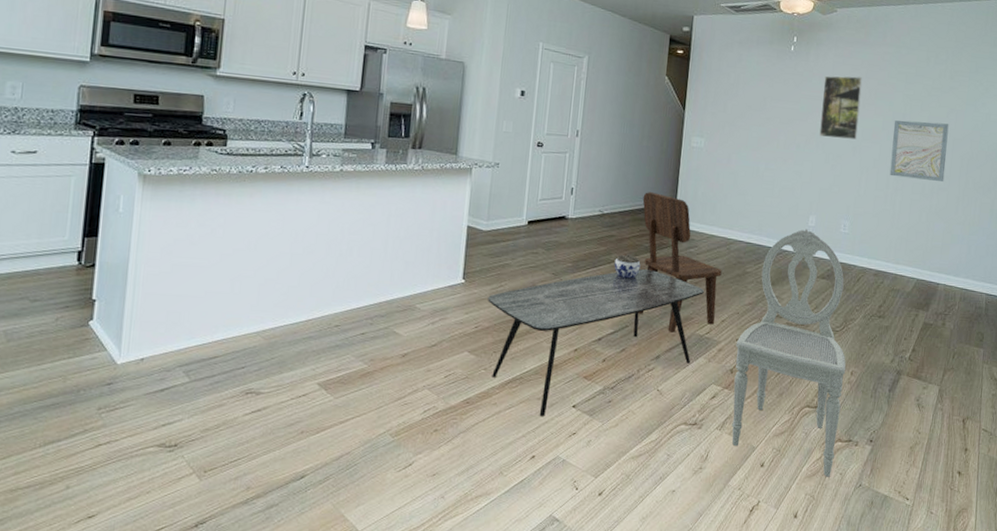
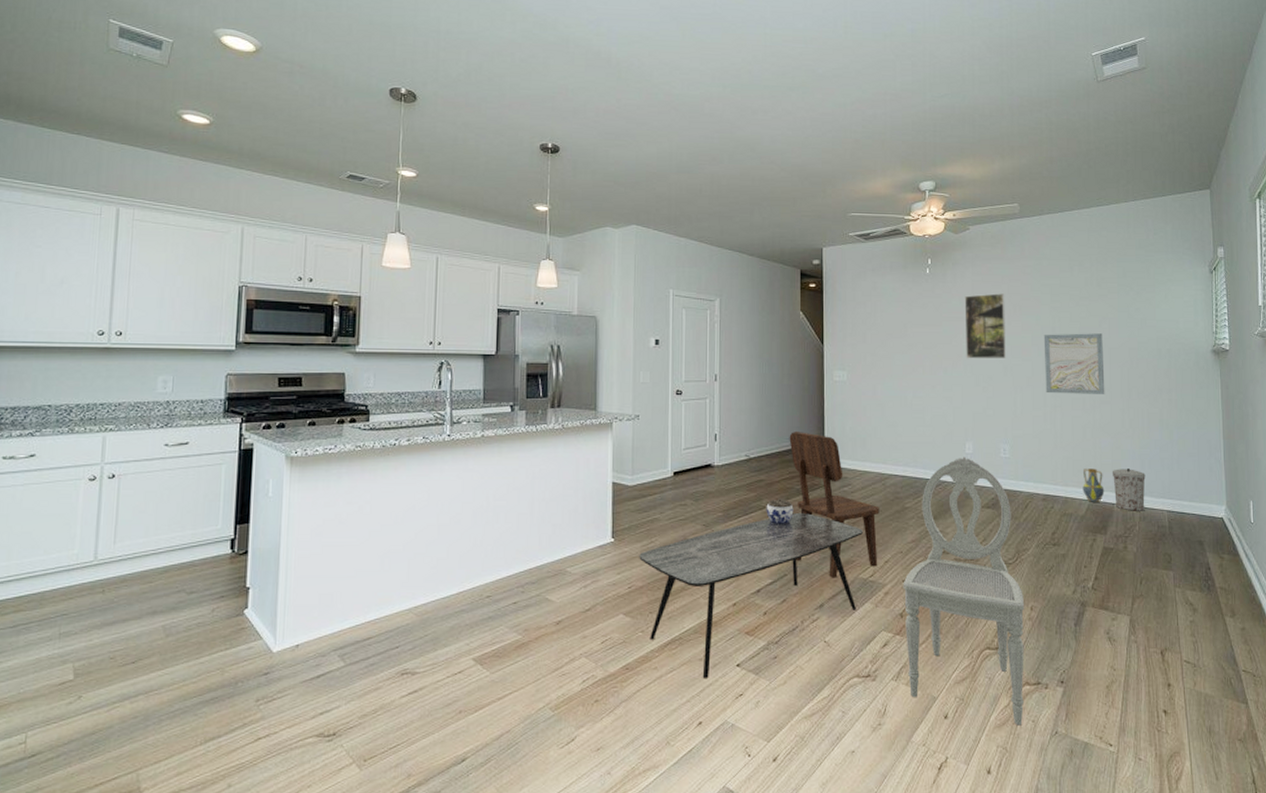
vase: none [912,249,933,281] -> present [1083,468,1105,502]
trash can: none [940,252,971,292] -> present [1112,469,1146,511]

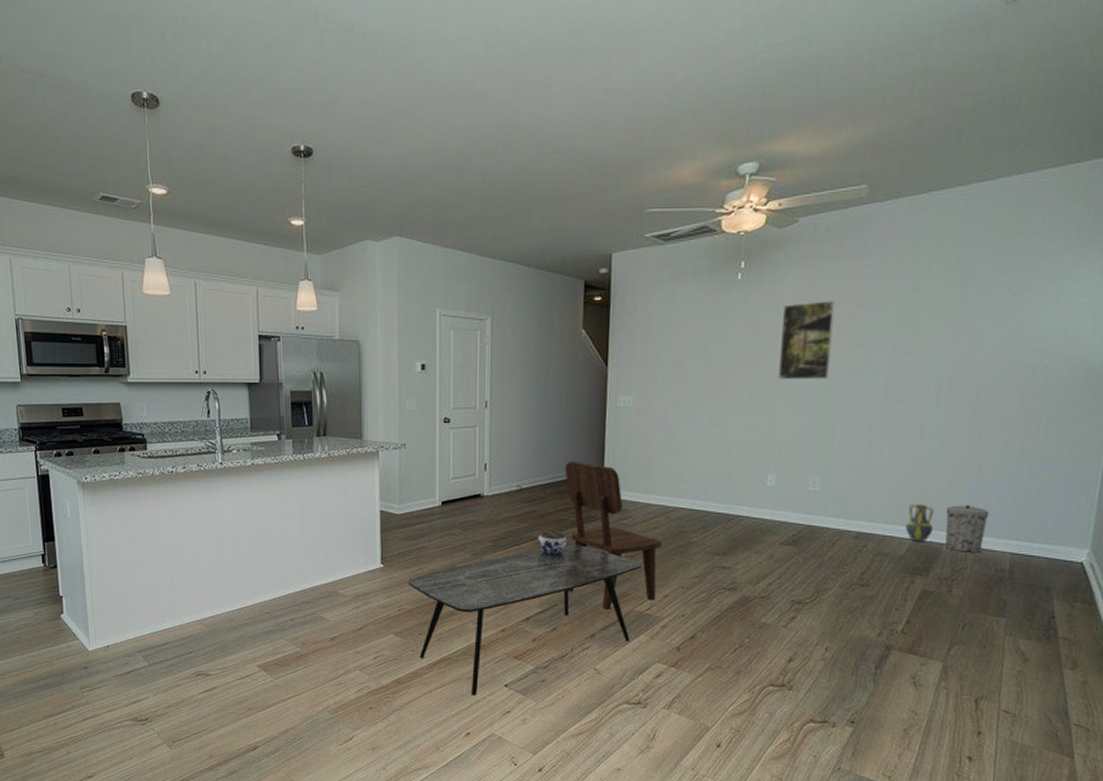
dining chair: present [903,456,1025,726] -> none [681,489,819,759]
wall art: present [1043,333,1105,394] -> none [874,347,960,420]

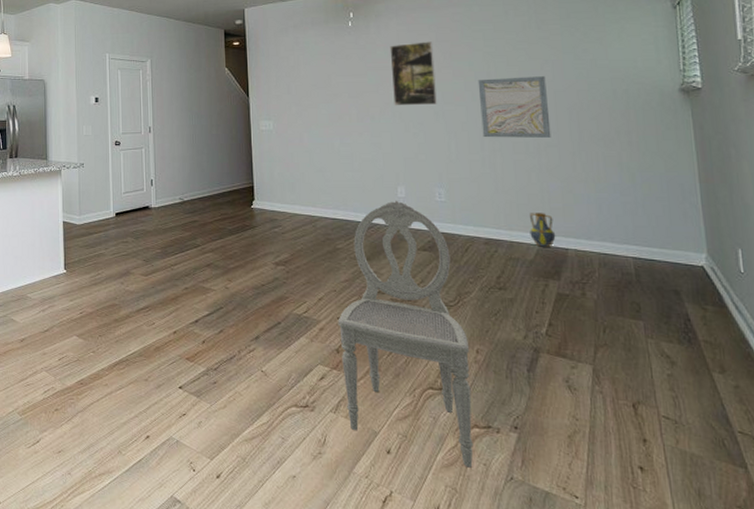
coffee table: present [408,544,641,695] -> none [88,250,295,397]
jar: present [537,530,567,556] -> none [201,238,227,261]
dining chair: present [564,461,662,610] -> none [219,177,312,313]
dining chair: none [681,489,819,759] -> present [338,200,473,468]
wall art: none [874,347,960,420] -> present [477,76,551,138]
trash can: present [945,505,989,553] -> none [563,213,605,257]

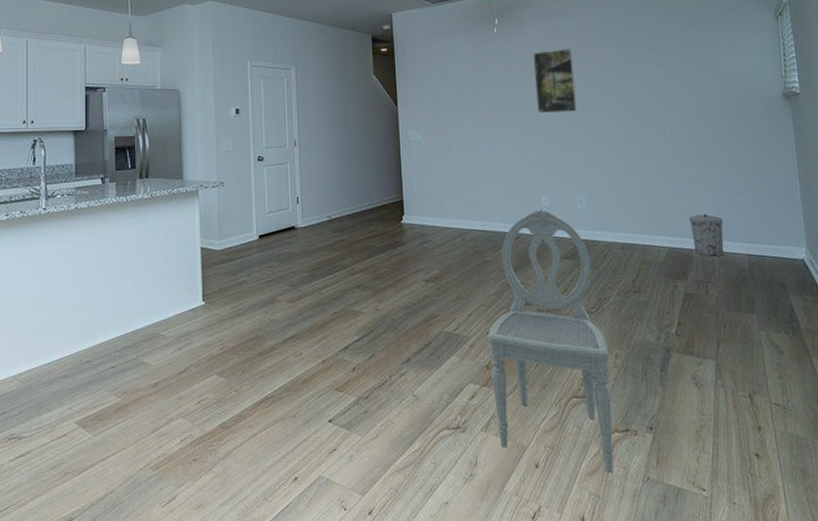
wall art: present [477,76,551,138] -> none [613,83,678,144]
vase: present [530,213,556,247] -> none [660,216,683,249]
trash can: none [563,213,605,257] -> present [688,214,725,256]

